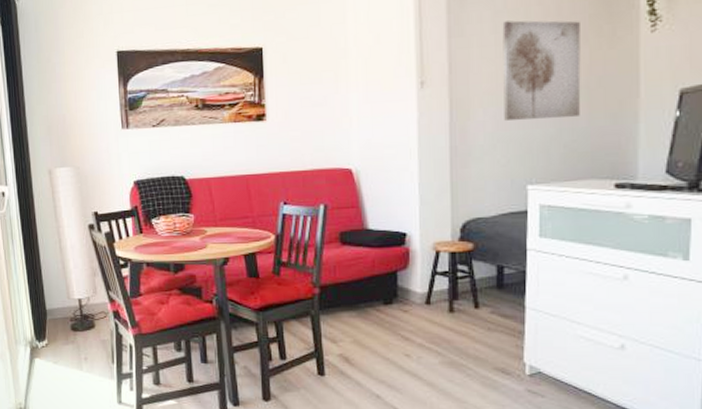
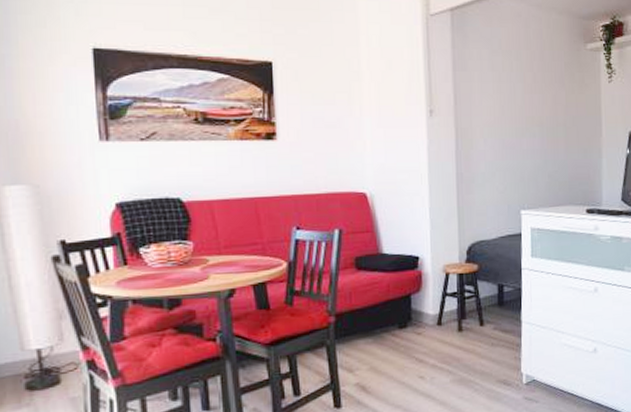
wall art: present [502,20,581,120] -> none [498,61,560,151]

